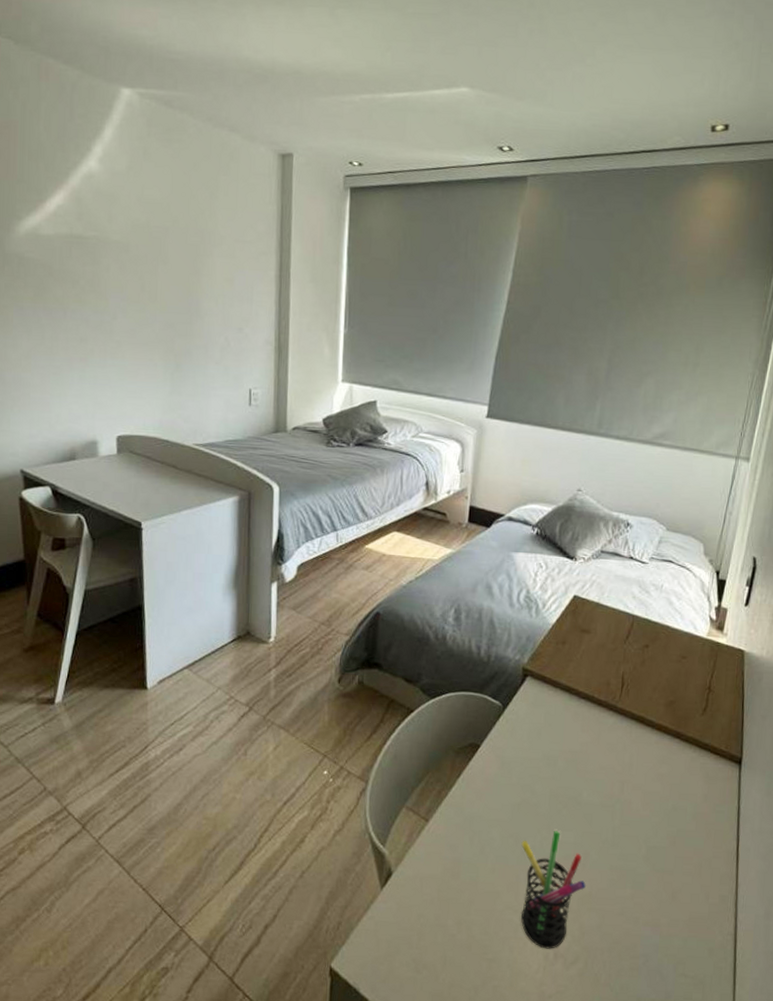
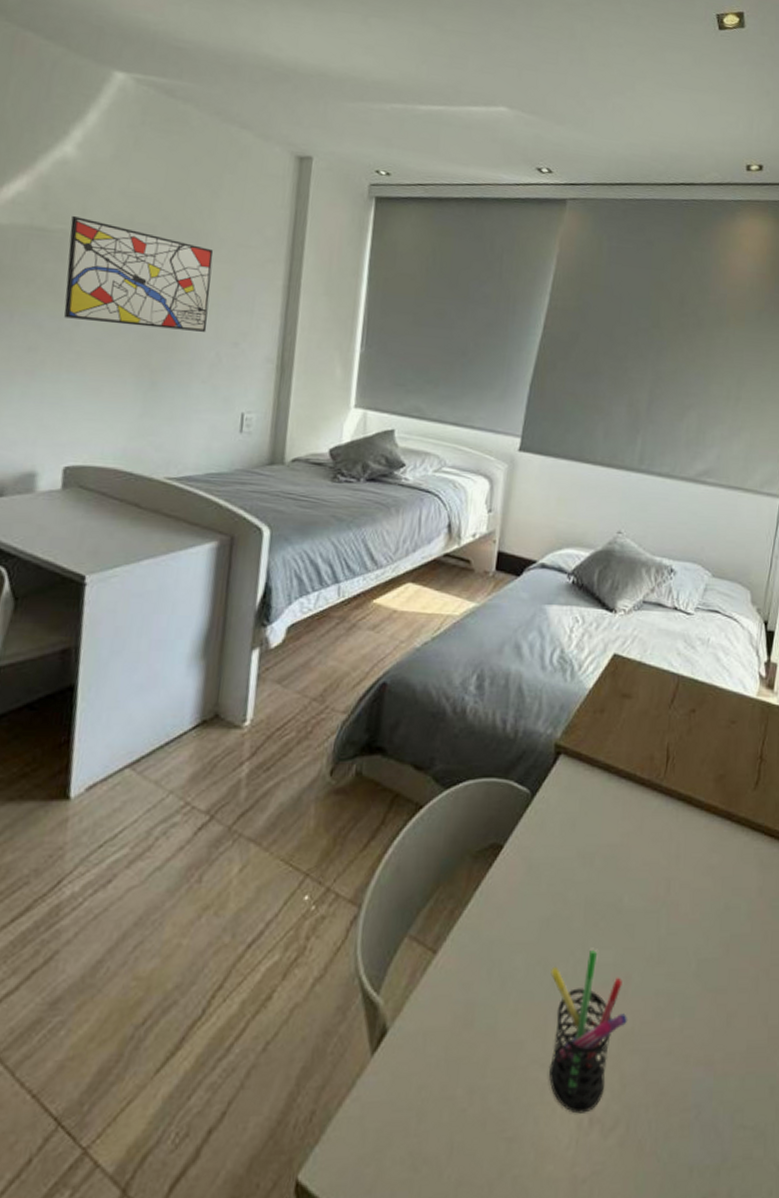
wall art: none [101,224,216,320] -> present [64,216,214,332]

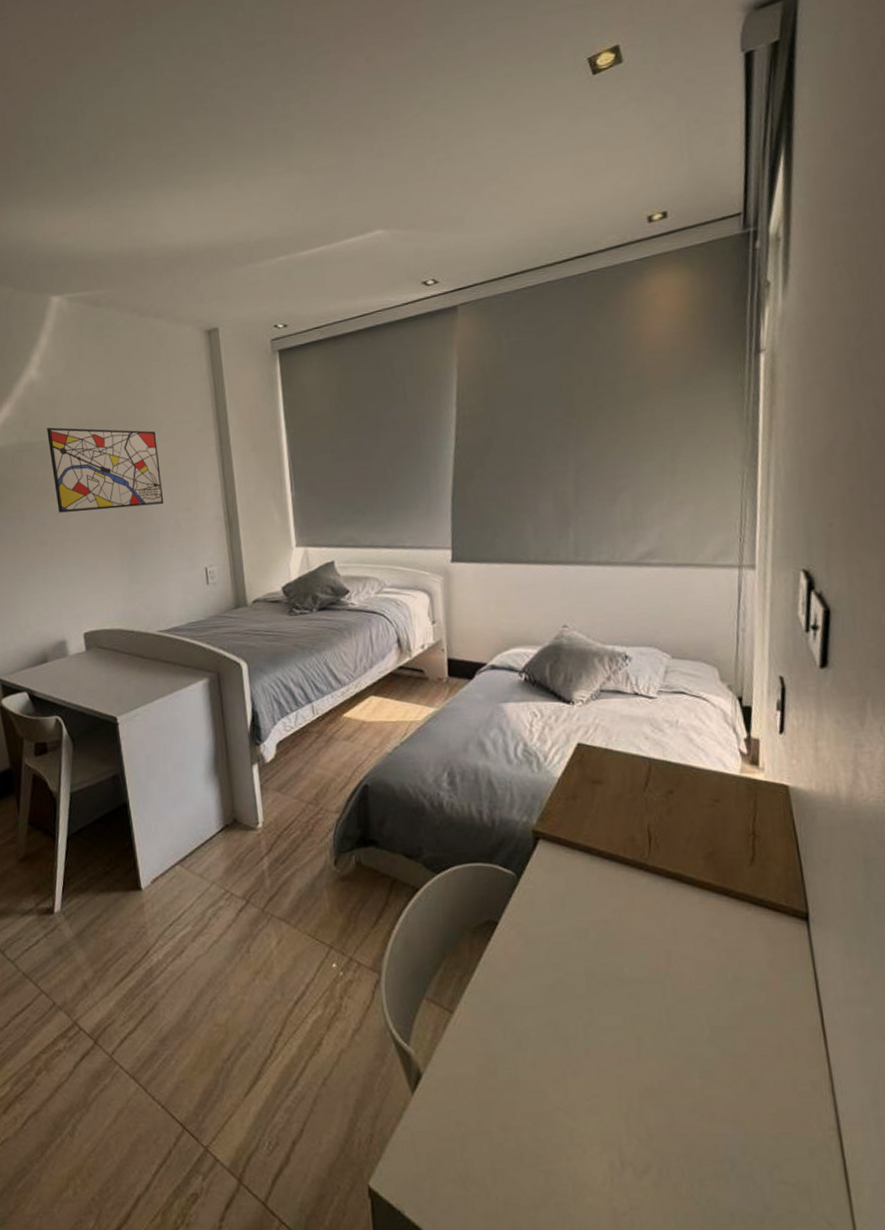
pen holder: present [549,950,627,1114] -> none [562,1015,645,1156]

